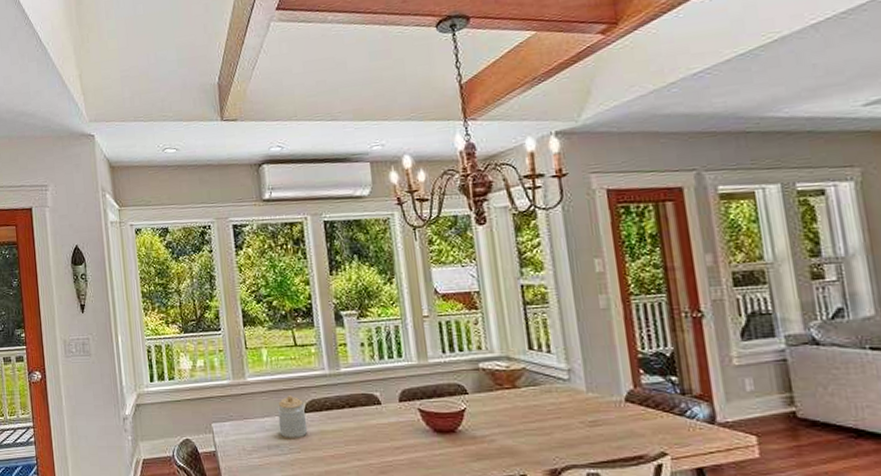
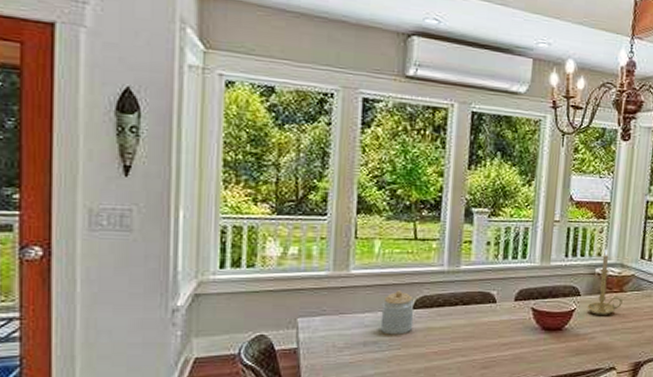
candle holder: none [478,342,519,416] -> present [587,249,624,316]

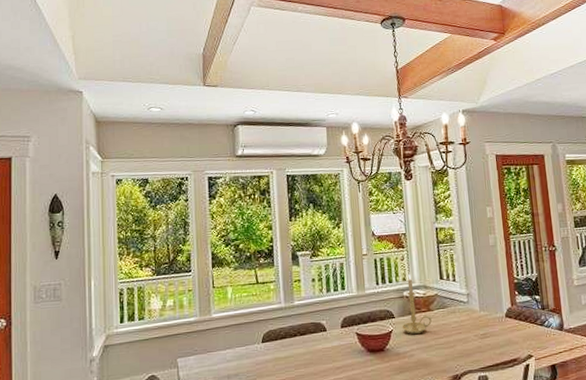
jar: present [380,290,415,335] -> none [238,328,264,367]

